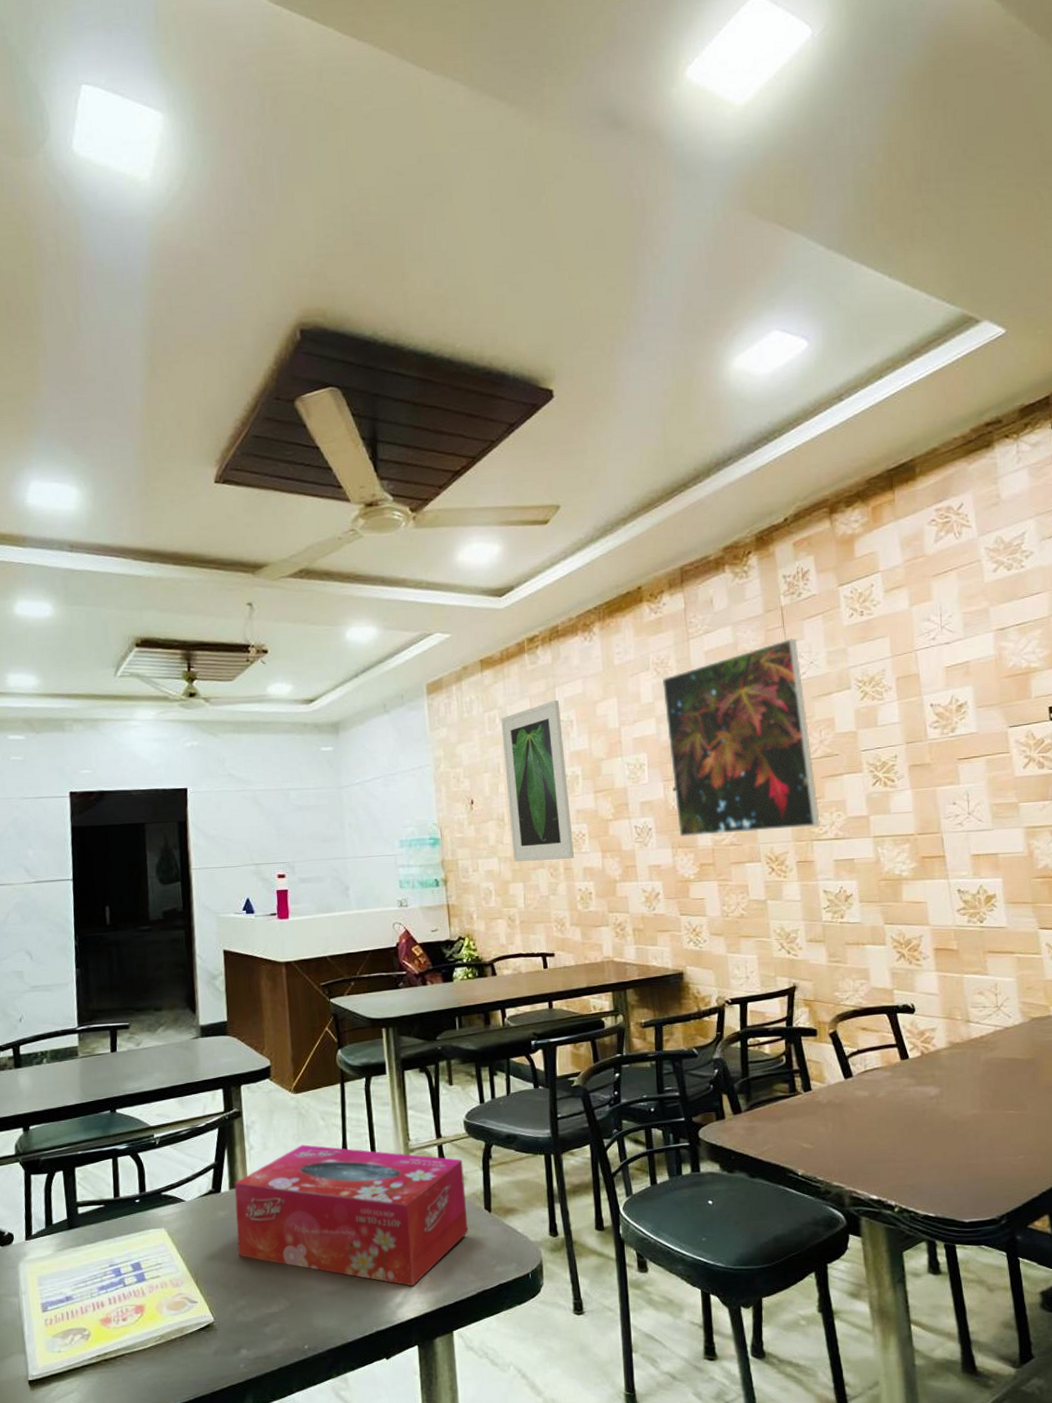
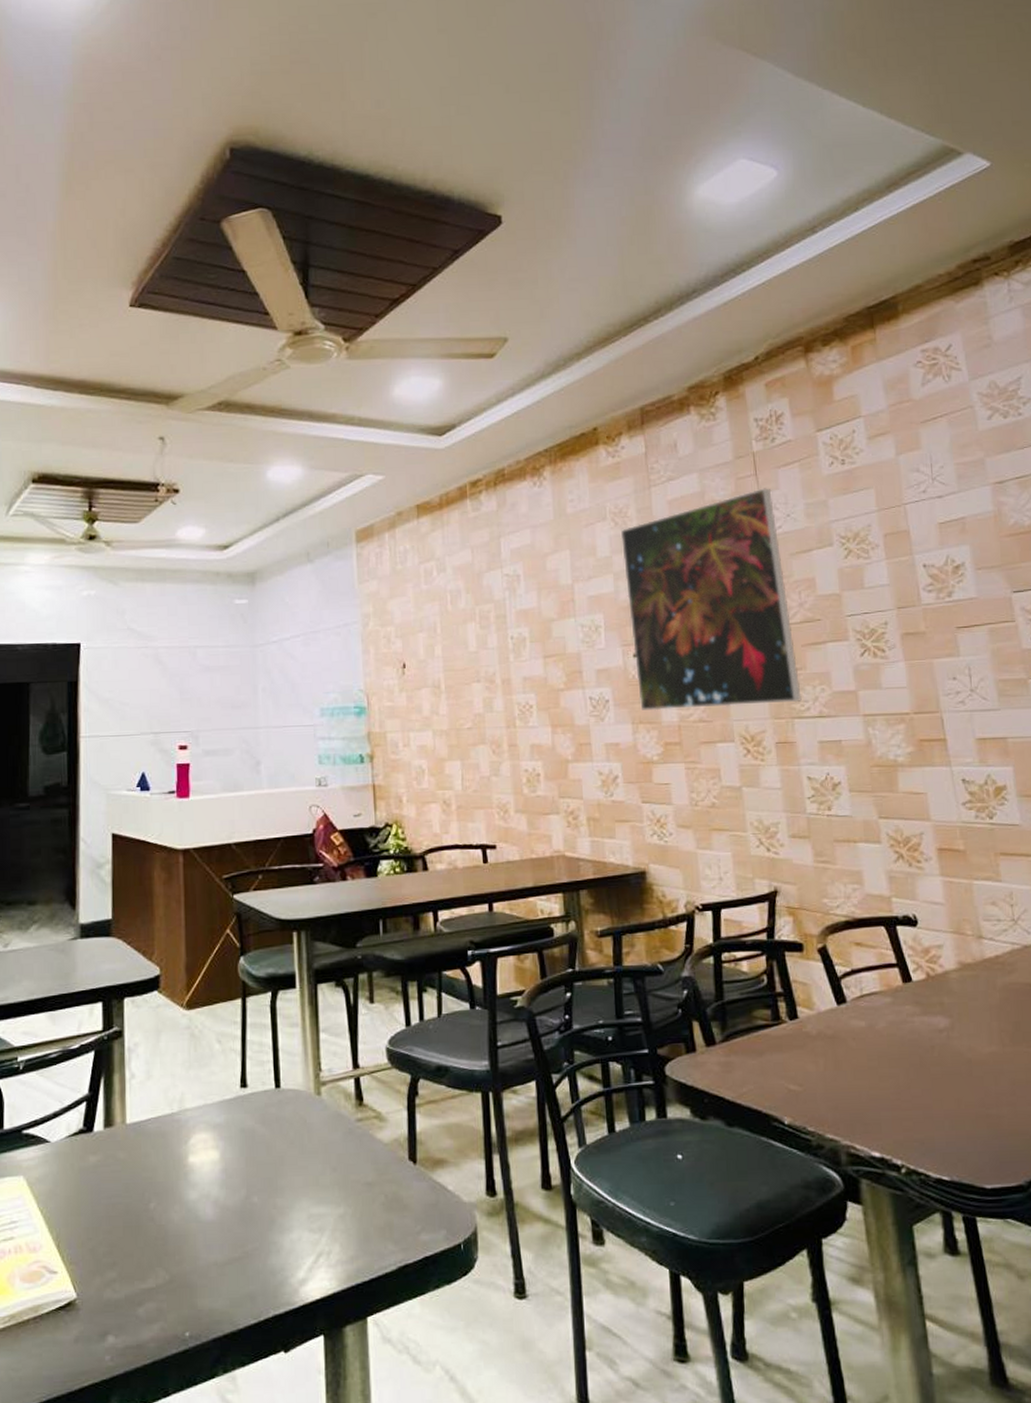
tissue box: present [234,1144,468,1287] -> none [110,1073,389,1258]
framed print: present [501,699,574,862] -> none [439,551,520,736]

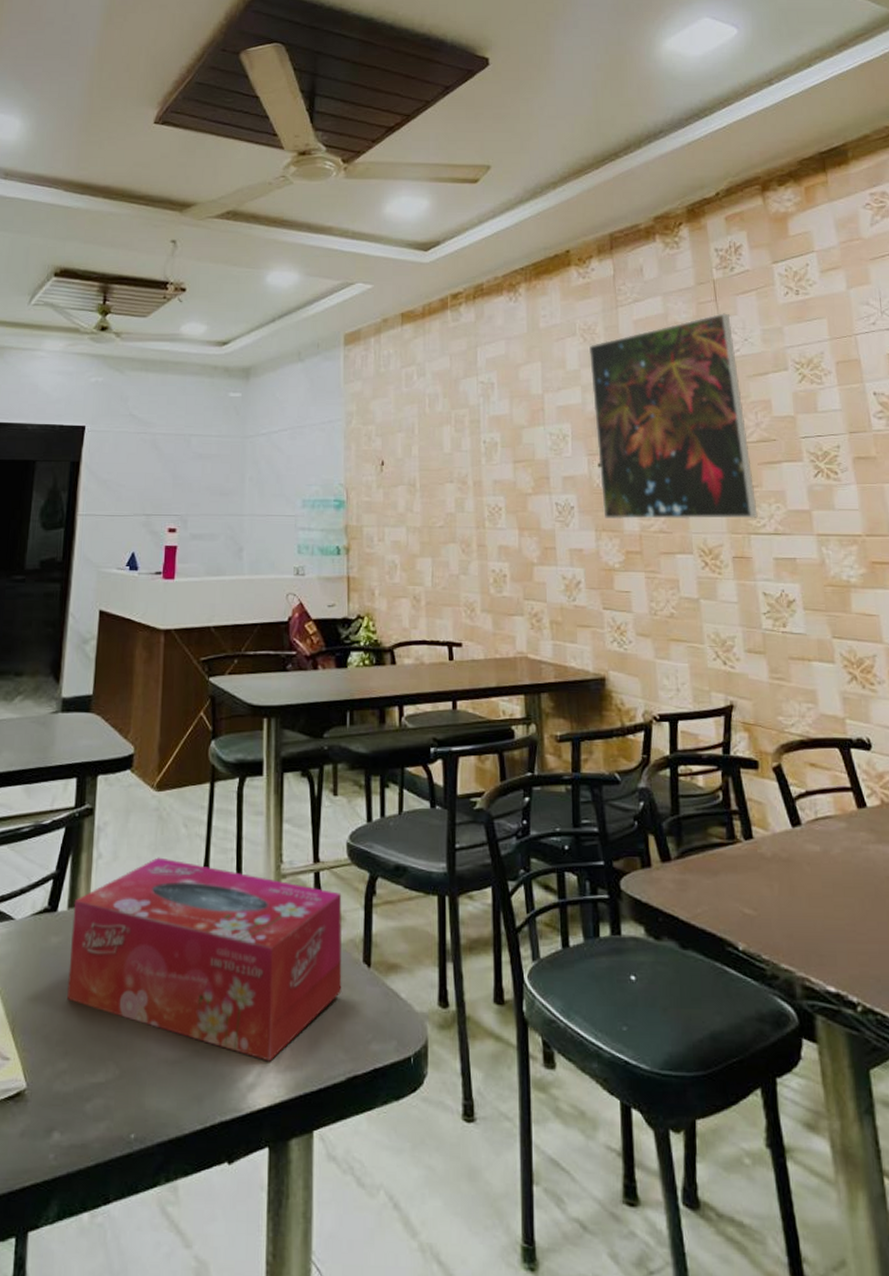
tissue box: none [110,1073,389,1258] -> present [67,857,343,1062]

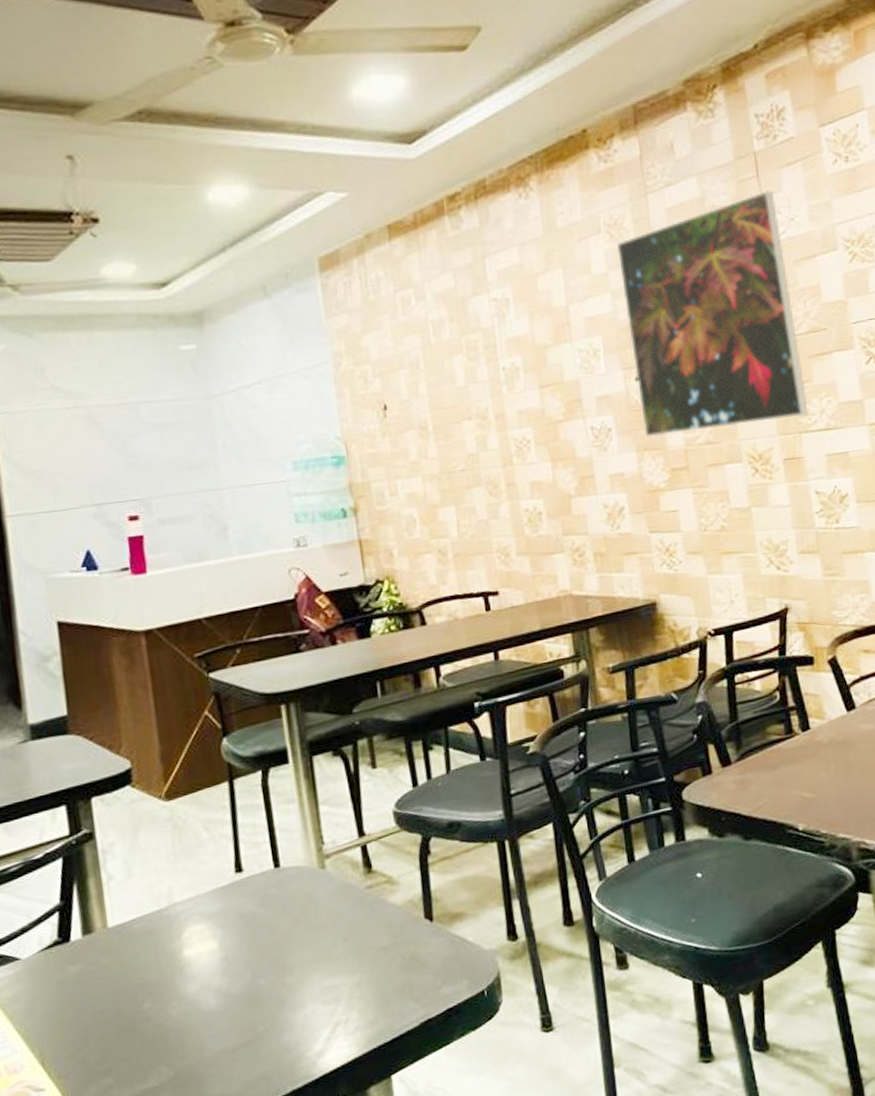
tissue box: present [67,857,343,1062] -> none [88,860,405,1028]

